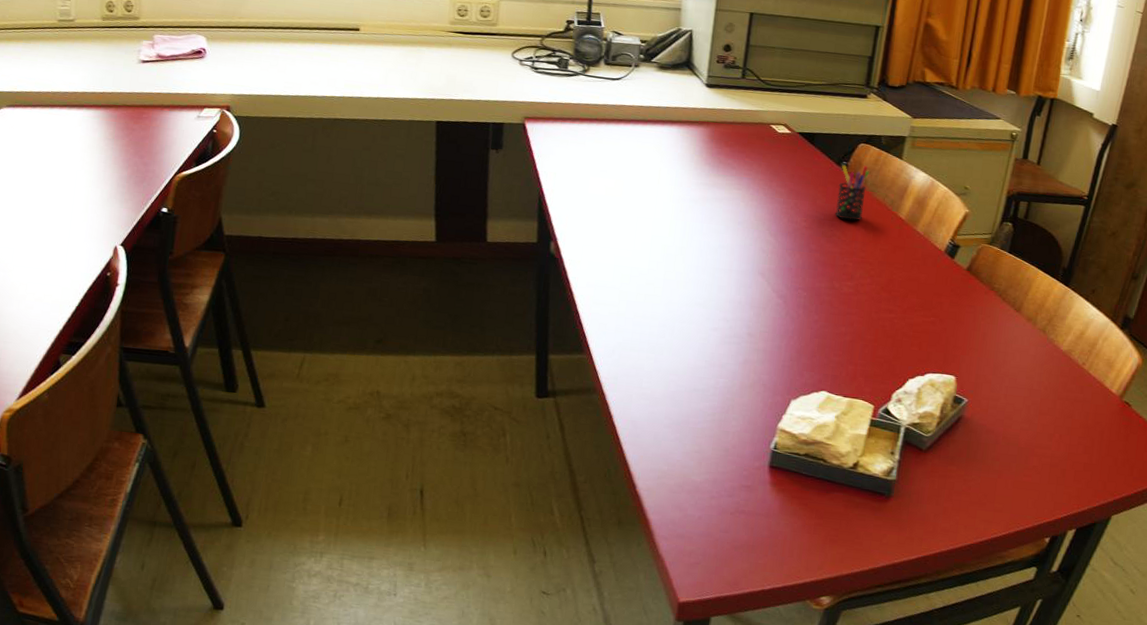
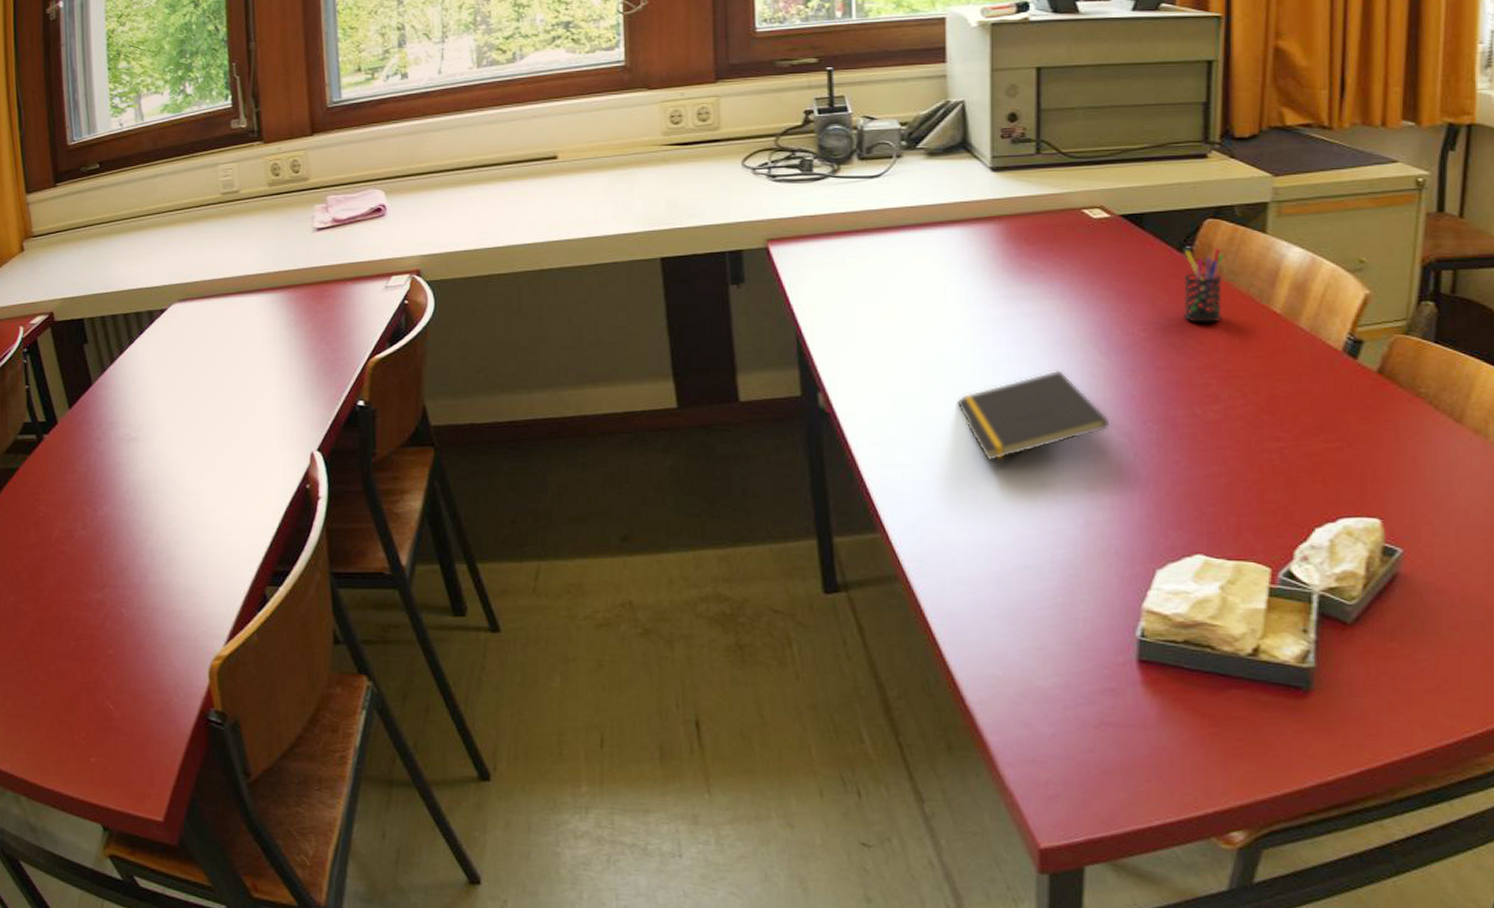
notepad: none [658,243,771,308] -> present [957,370,1110,462]

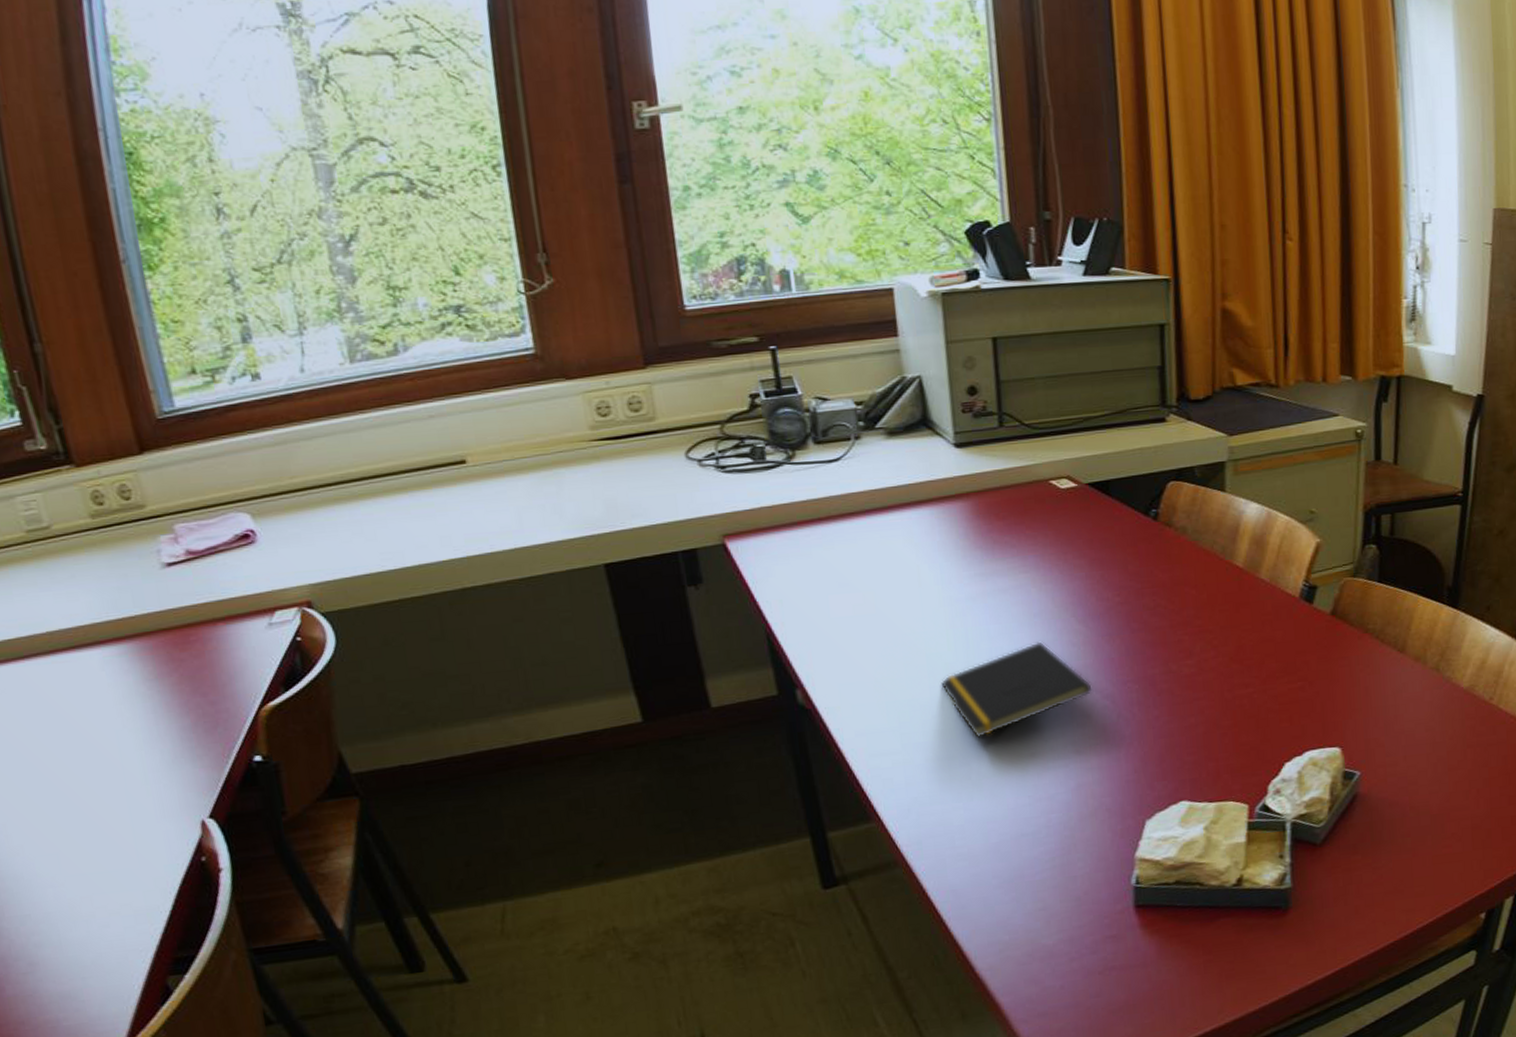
pen holder: present [1183,248,1225,323] -> none [1151,509,1189,583]

